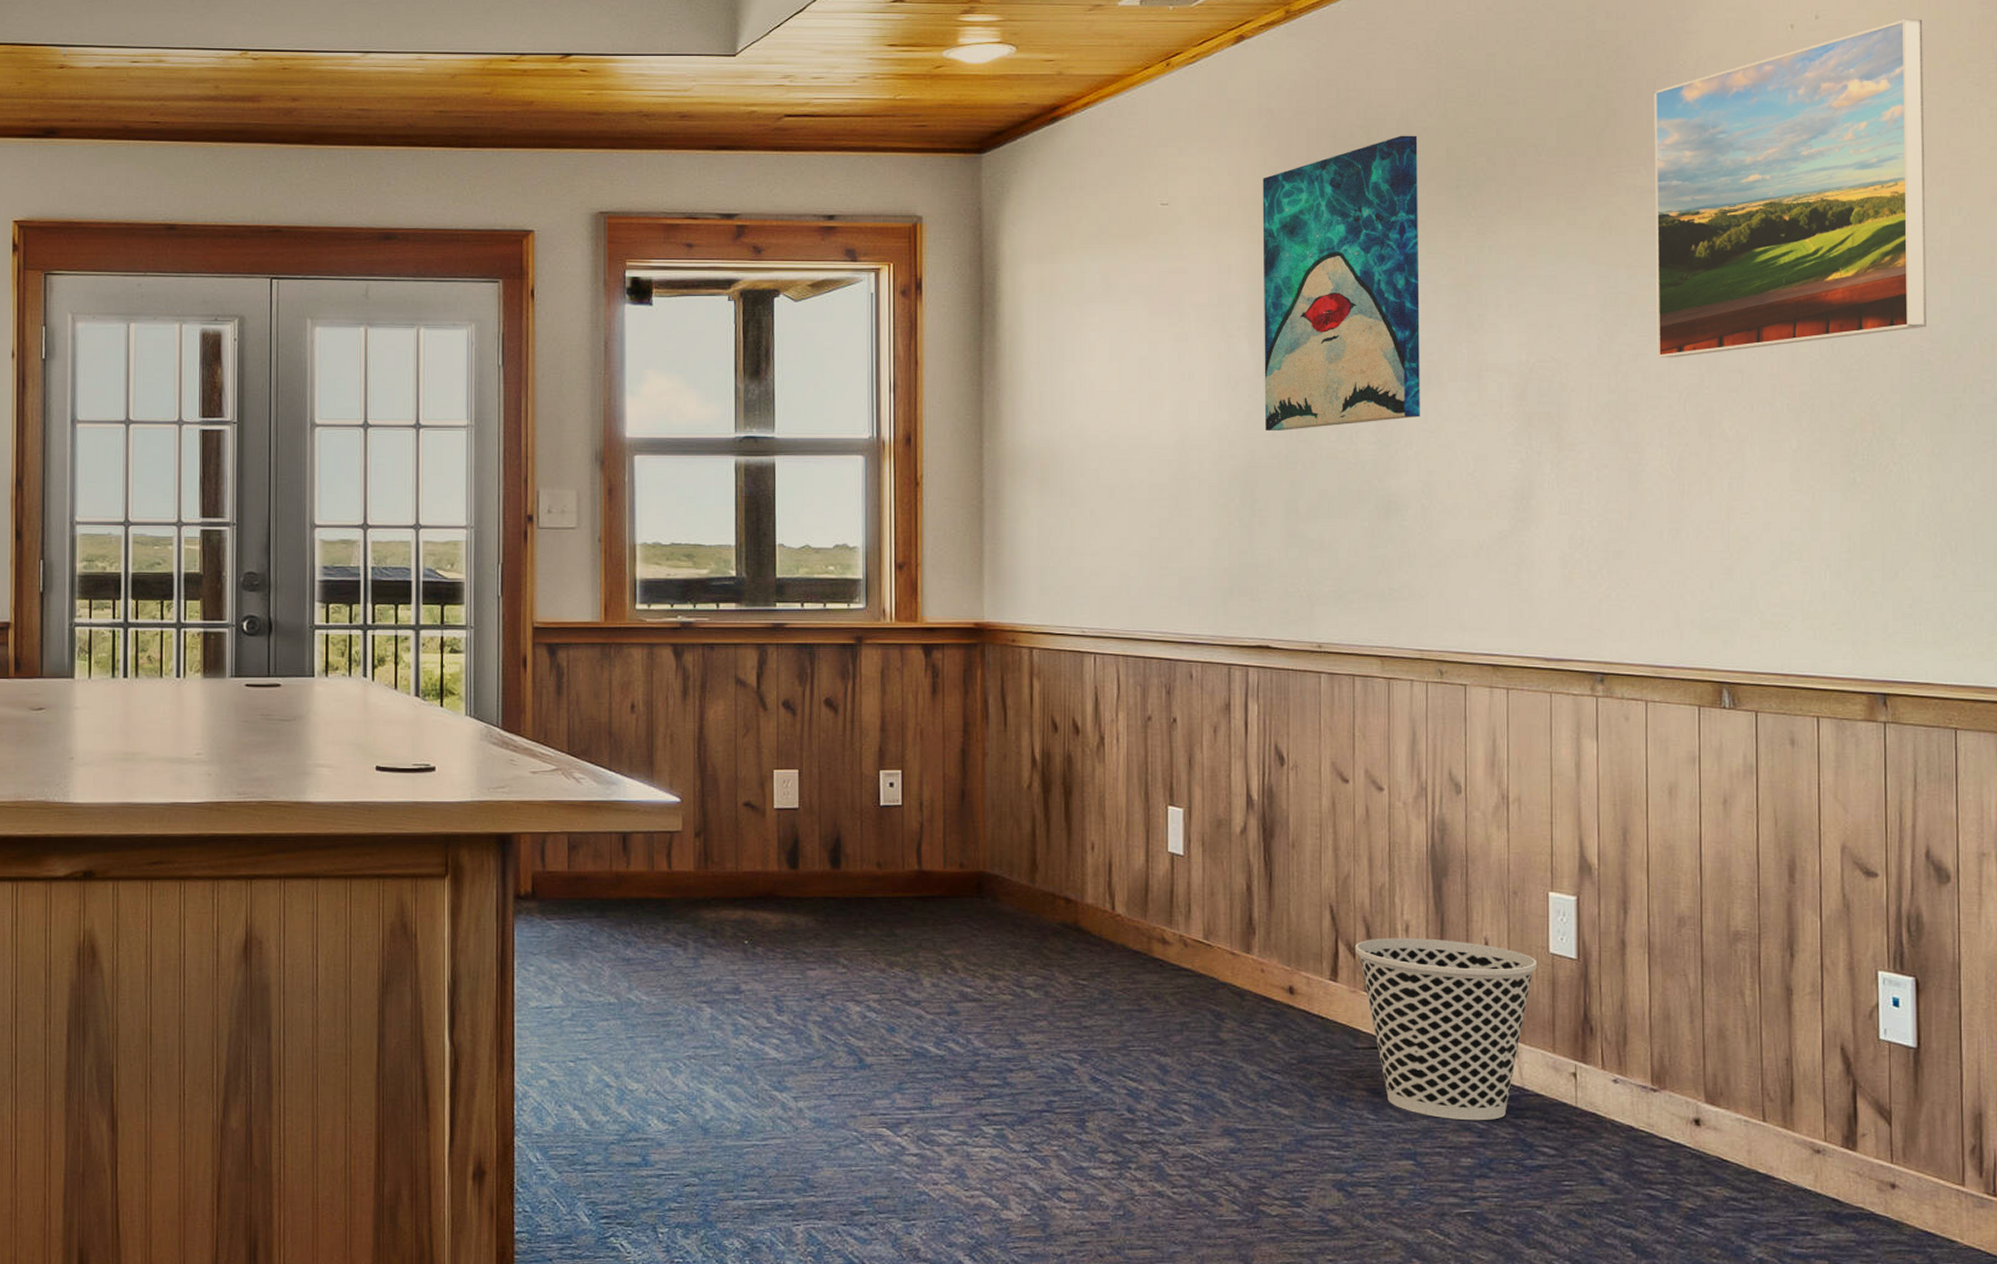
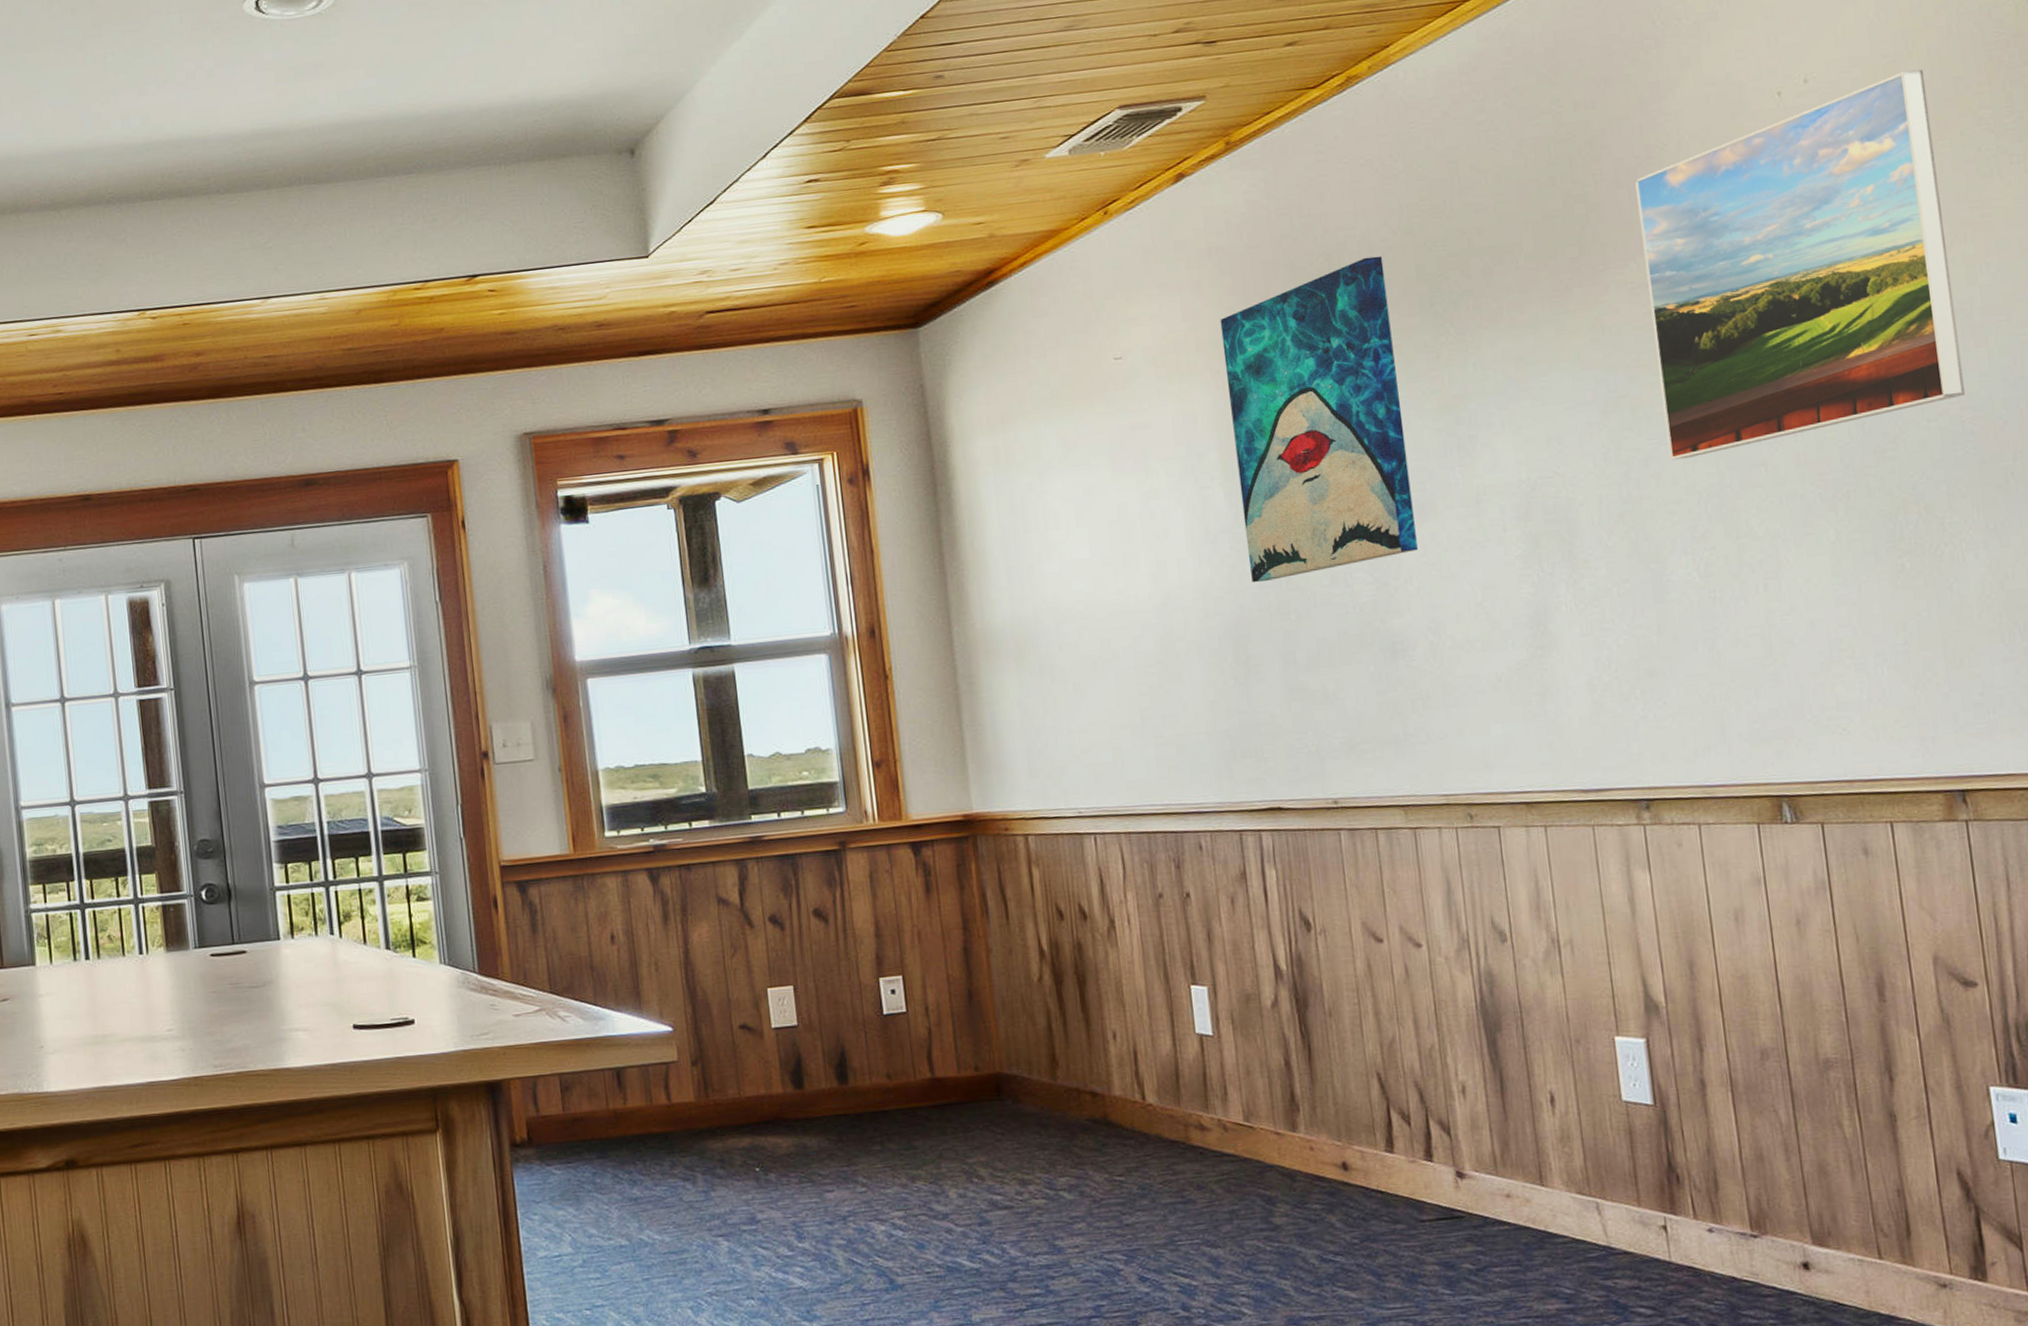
wastebasket: present [1354,938,1538,1121] -> none [1408,1097,1611,1287]

